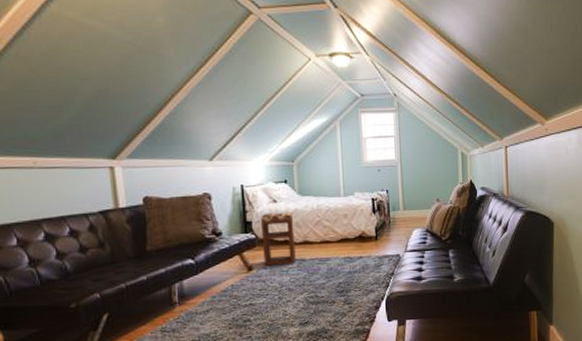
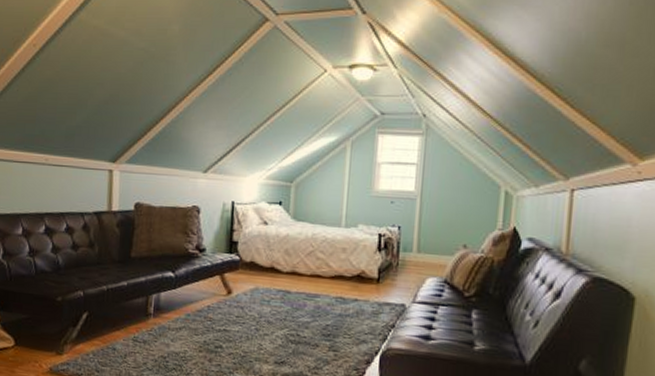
nightstand: present [260,213,296,267] -> none [245,235,284,294]

